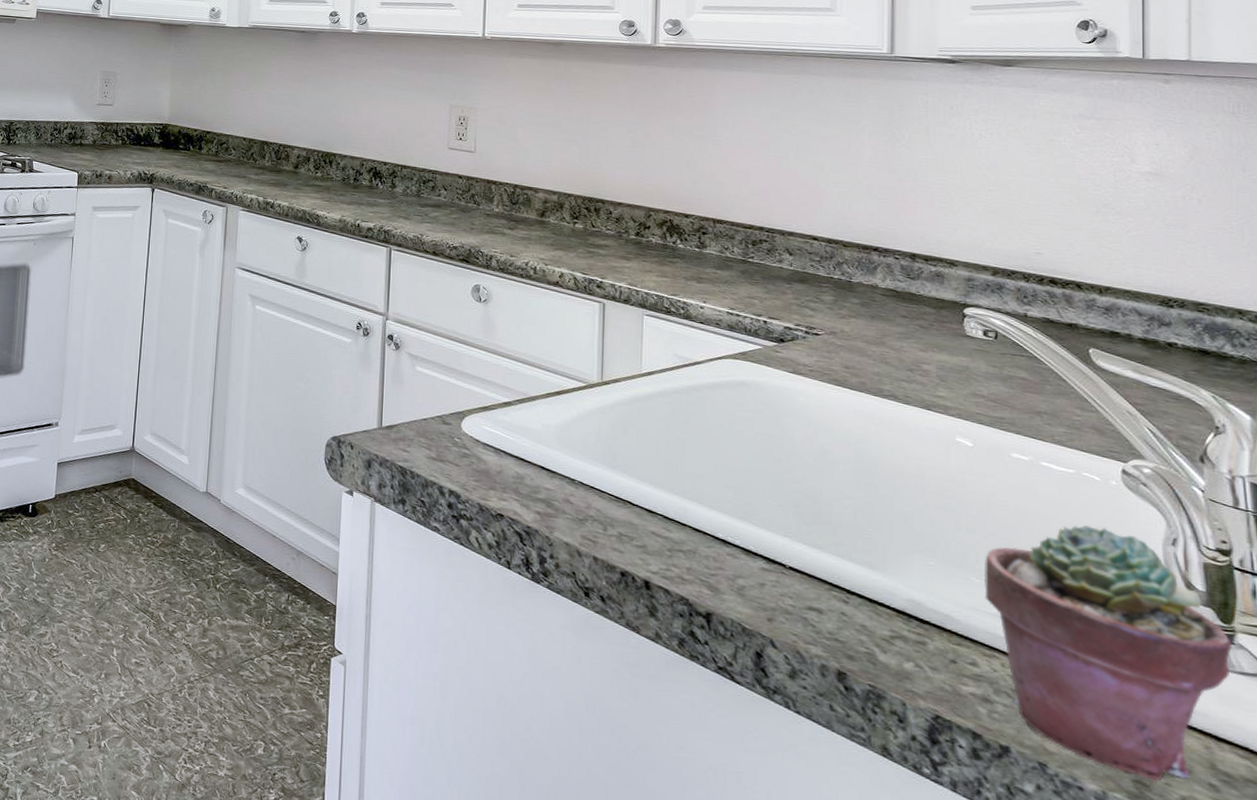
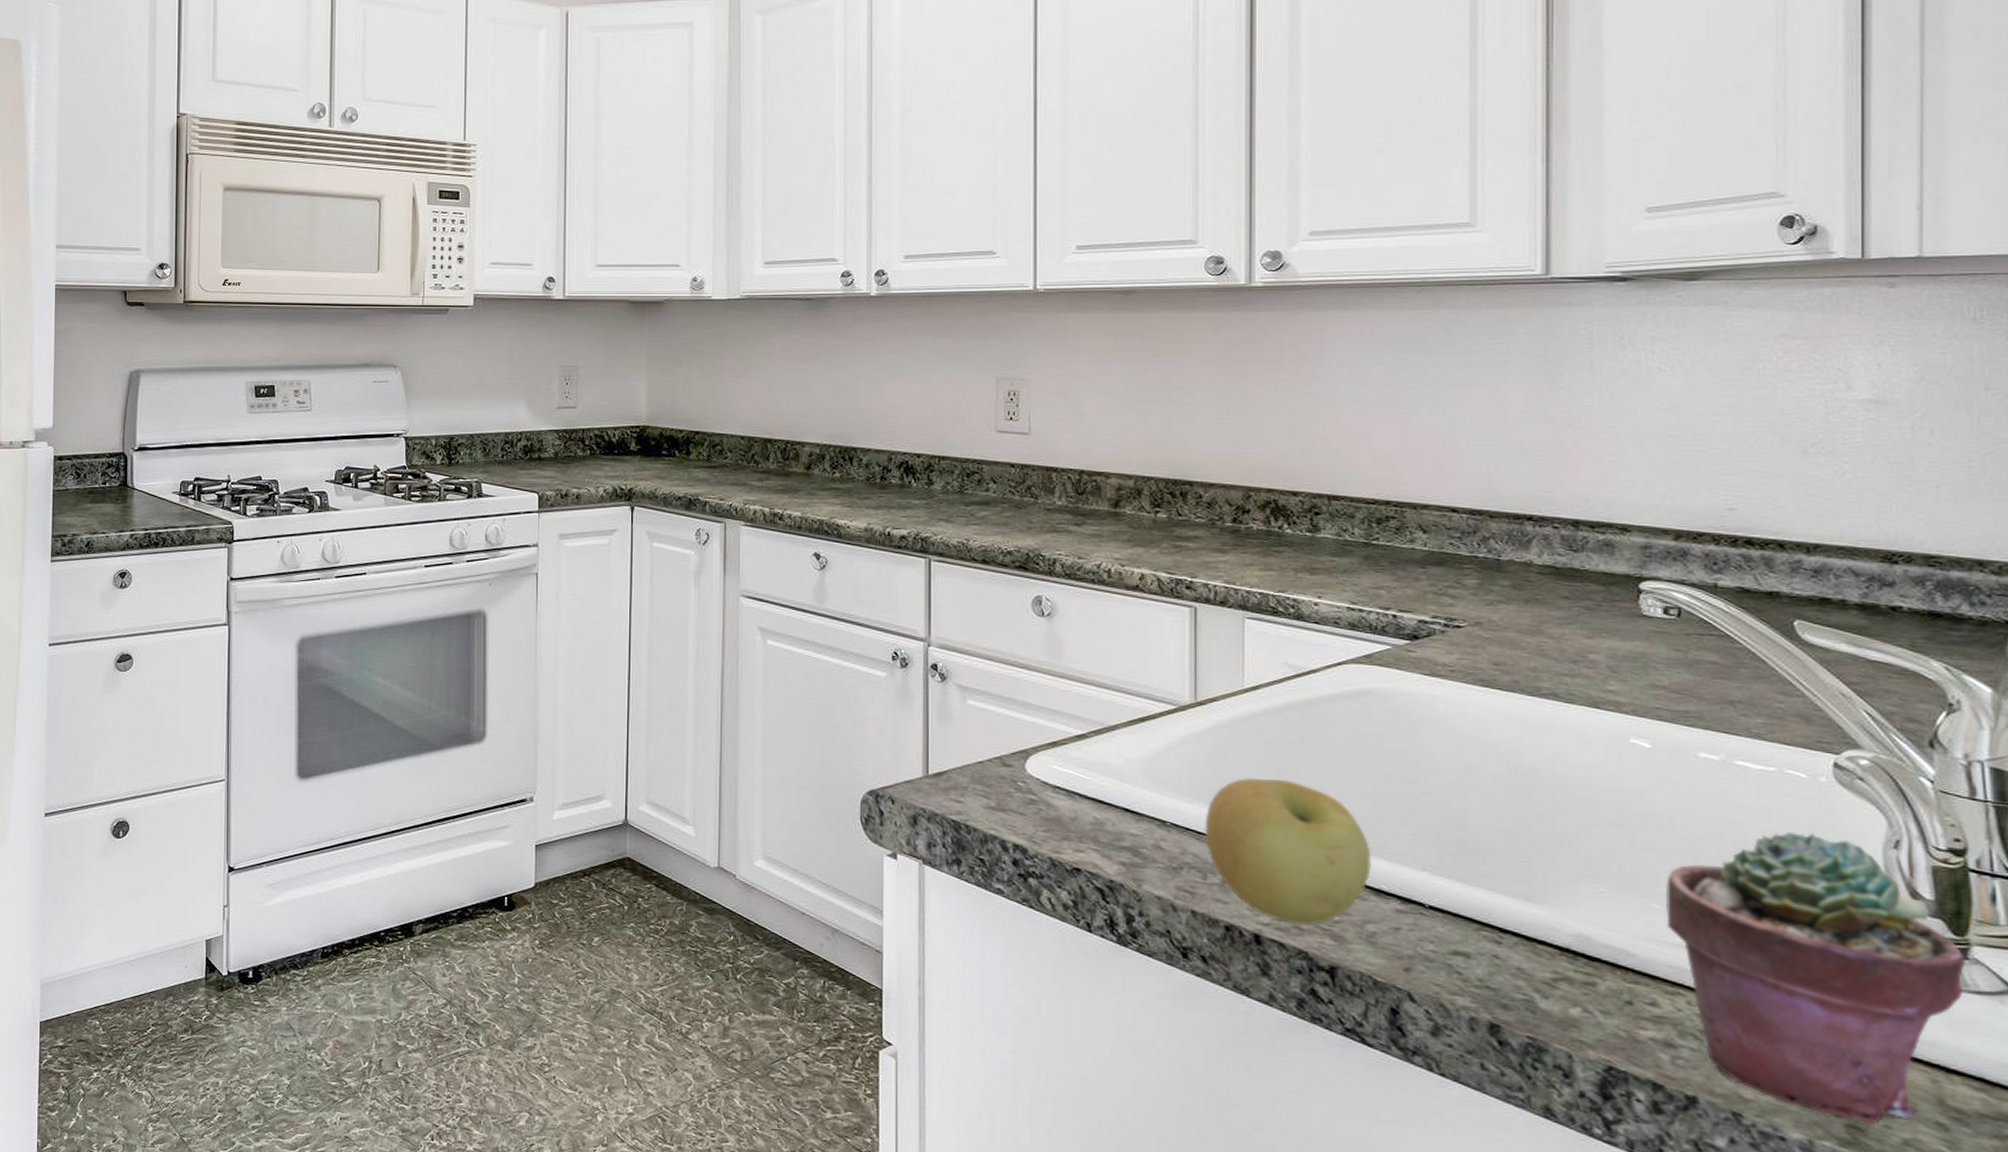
apple: none [606,447,743,576] -> present [1205,777,1373,925]

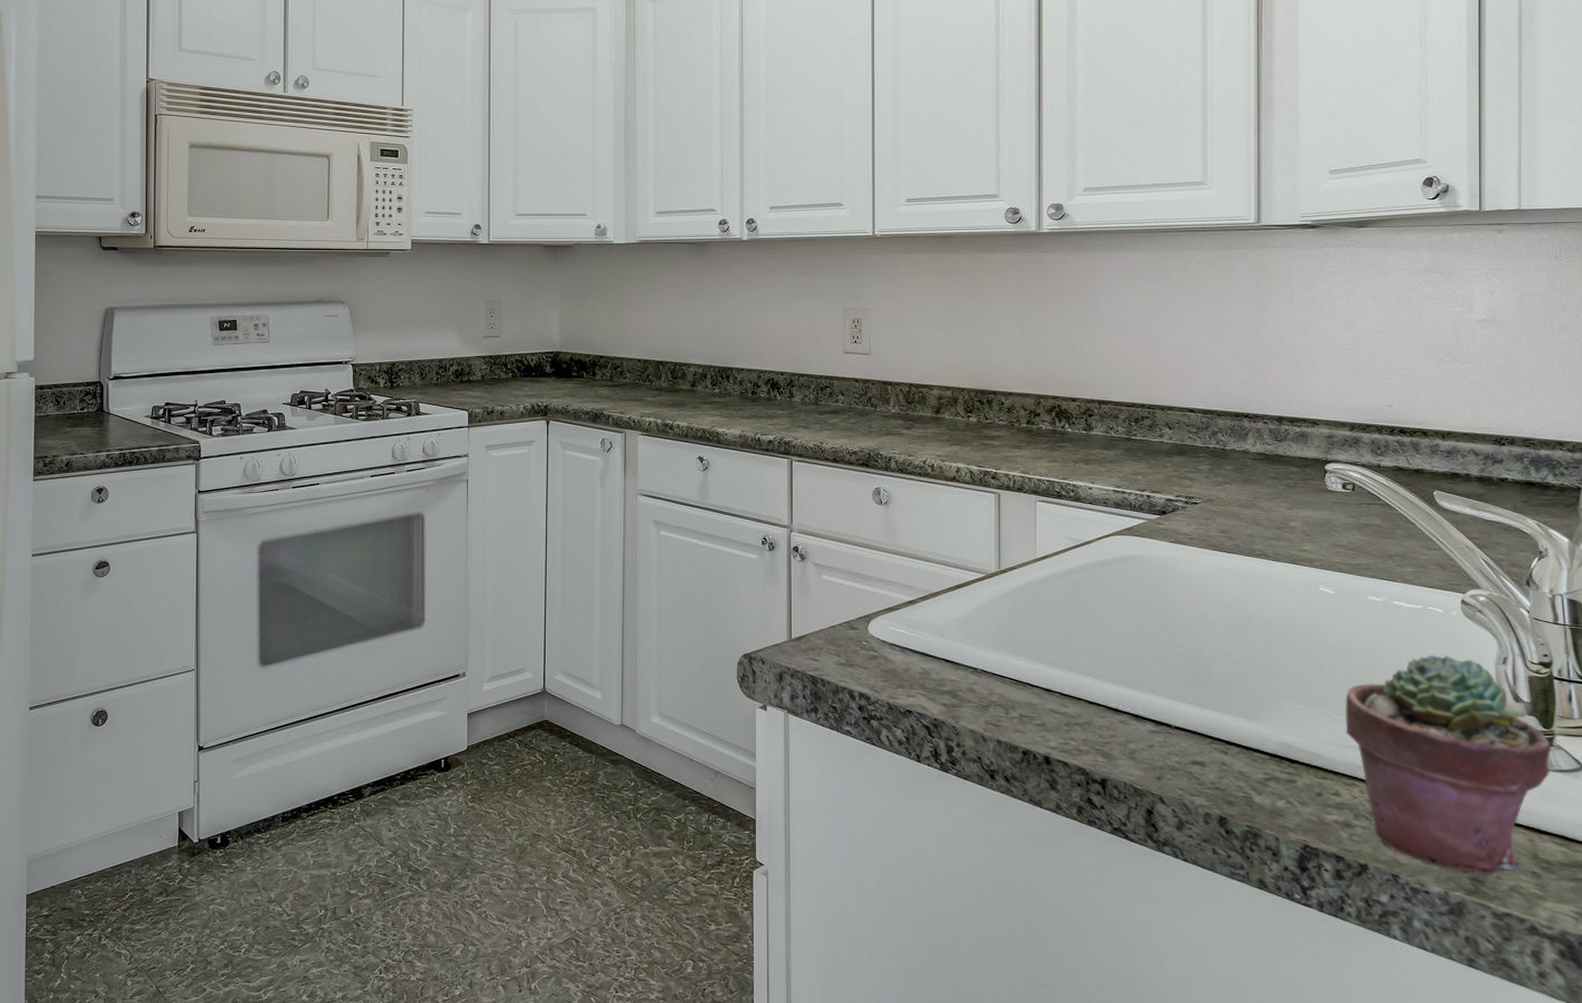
apple: present [1205,777,1373,925] -> none [1007,630,1133,747]

